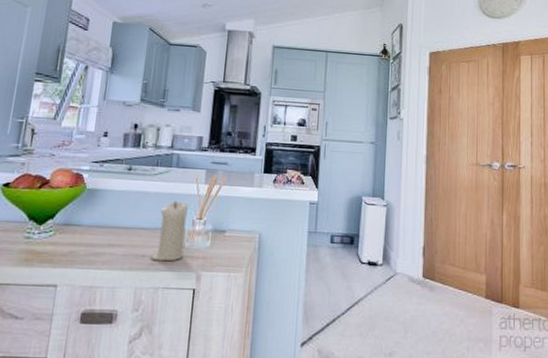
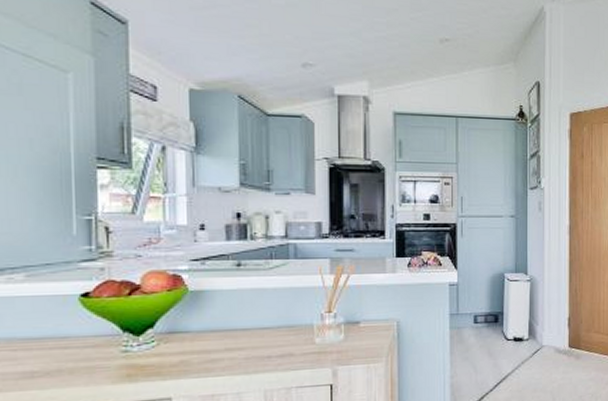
candle: present [151,201,188,262] -> none [278,295,315,361]

